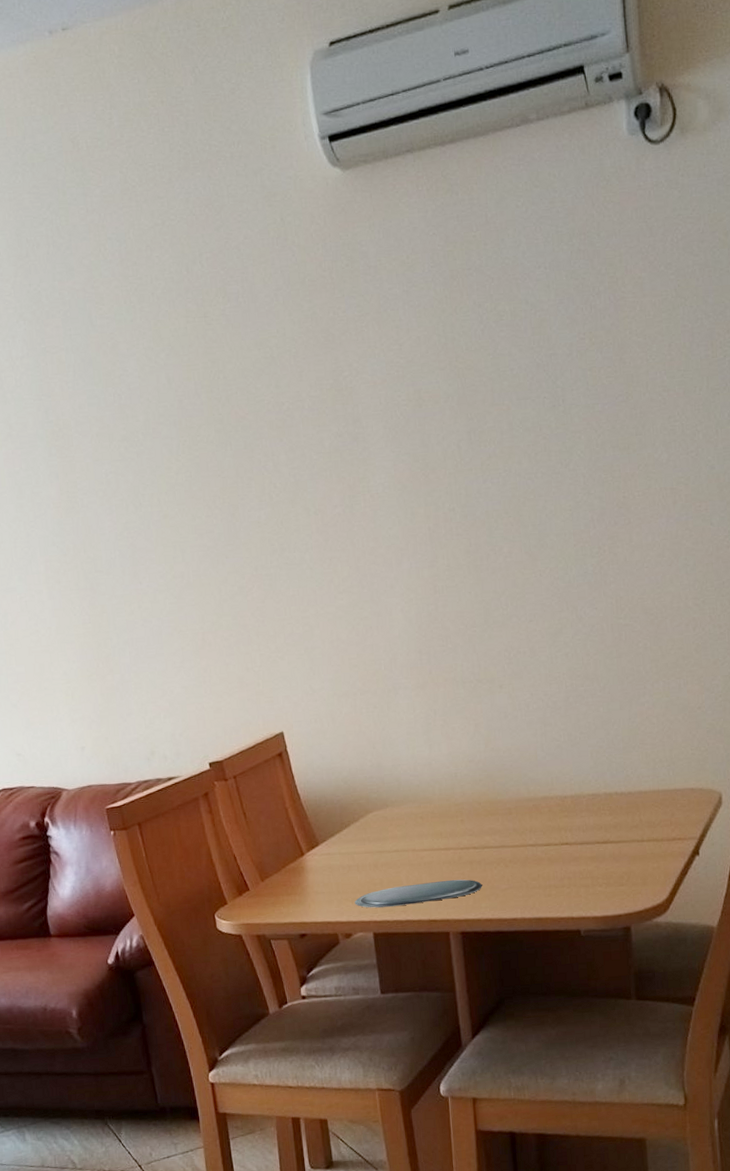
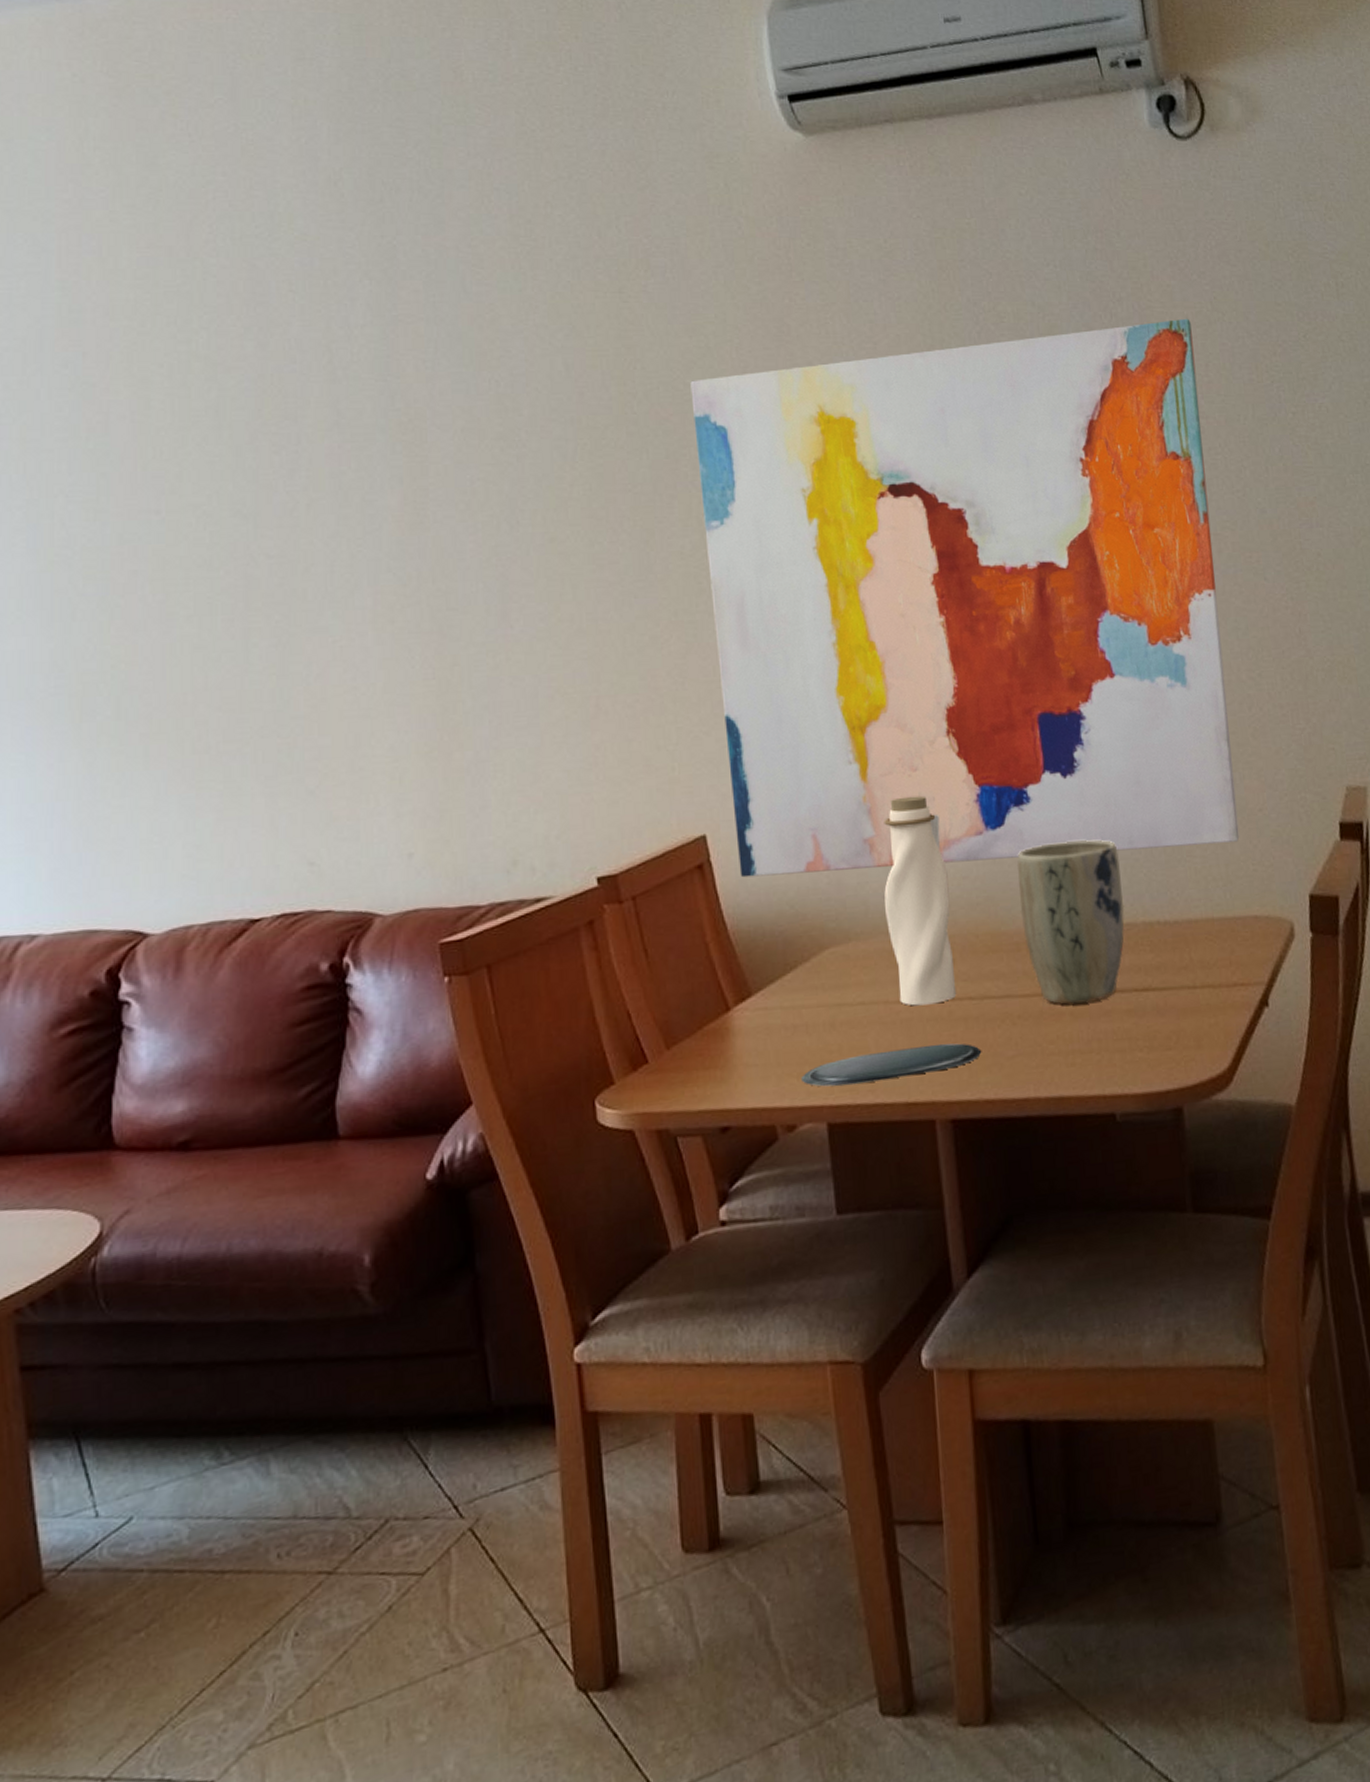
wall art: none [260,305,682,762] -> present [690,318,1240,878]
water bottle: none [411,701,465,853] -> present [884,795,957,1006]
plant pot: none [509,732,591,853] -> present [1016,840,1125,1005]

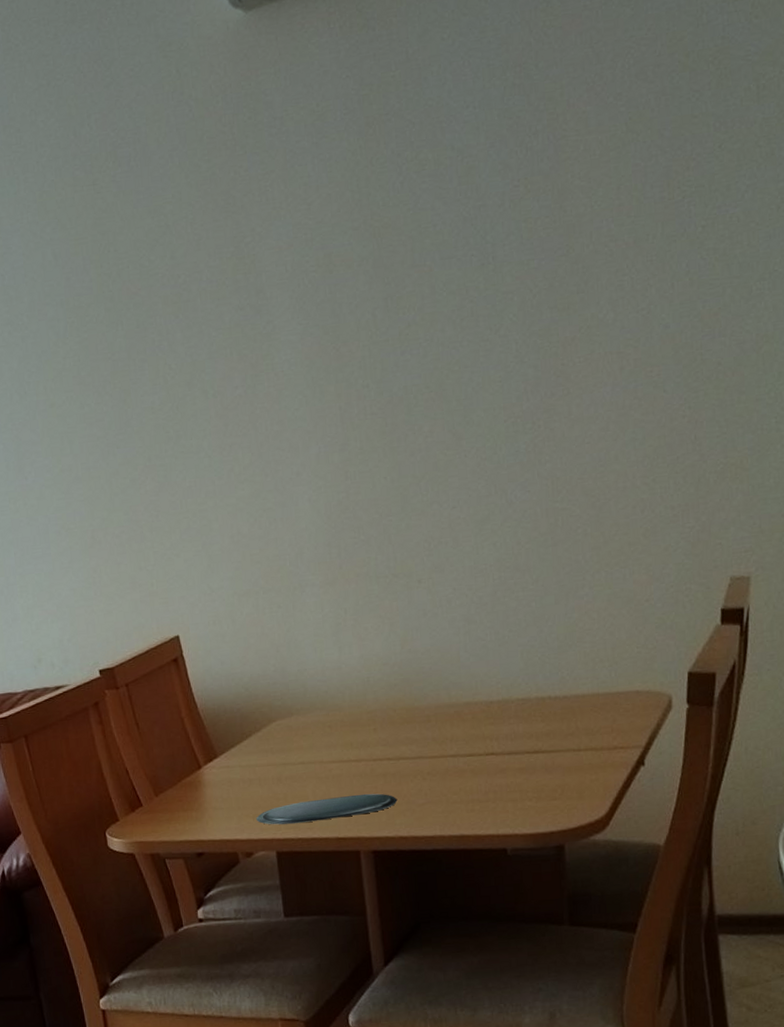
wall art: present [690,318,1240,878] -> none [154,143,627,668]
water bottle: present [884,795,957,1006] -> none [318,598,378,765]
plant pot: present [1016,840,1125,1005] -> none [428,630,520,764]

